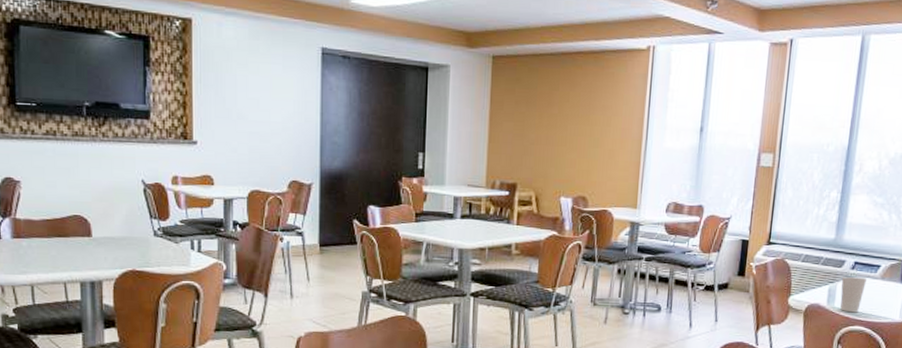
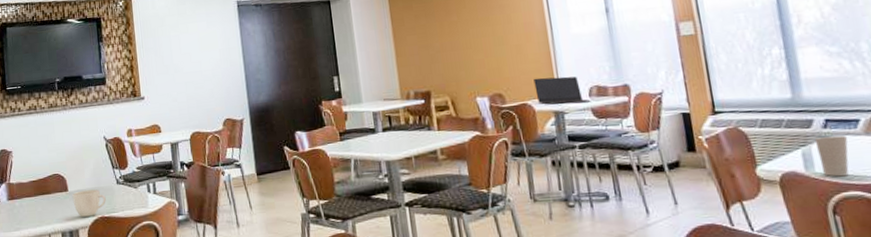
cup: none [97,238,139,268] -> present [72,189,106,217]
laptop: none [617,186,667,217] -> present [533,76,591,105]

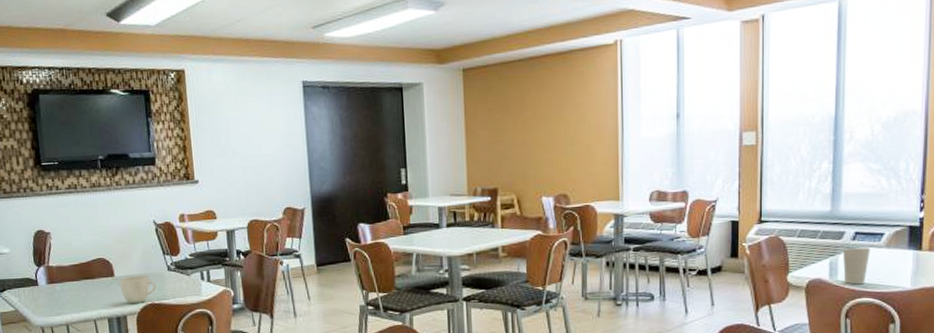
laptop: present [533,76,591,105] -> none [599,180,650,207]

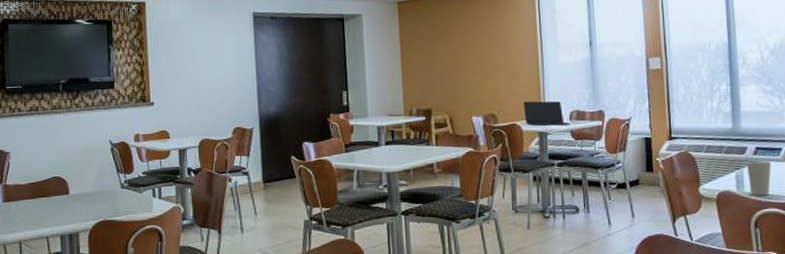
cup: present [119,275,156,303] -> none [73,193,109,220]
laptop: none [599,180,650,207] -> present [523,101,571,126]

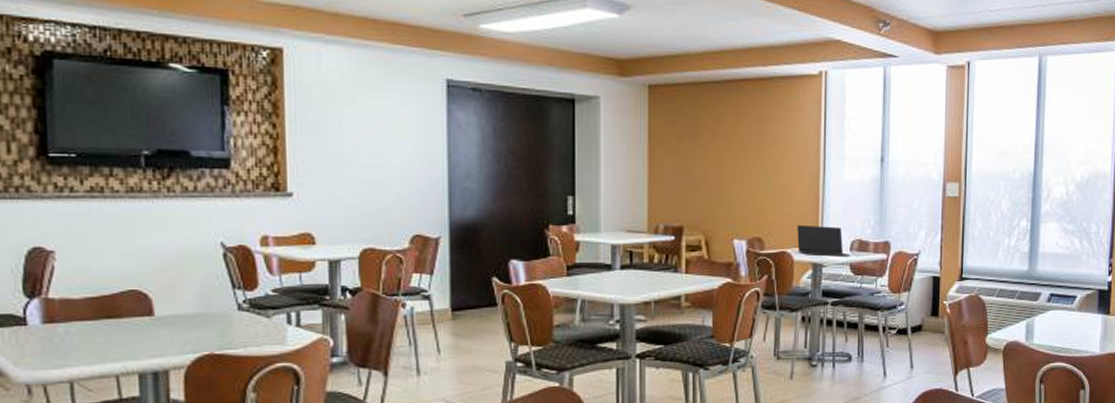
cup: present [746,161,771,196] -> none [1038,309,1063,349]

